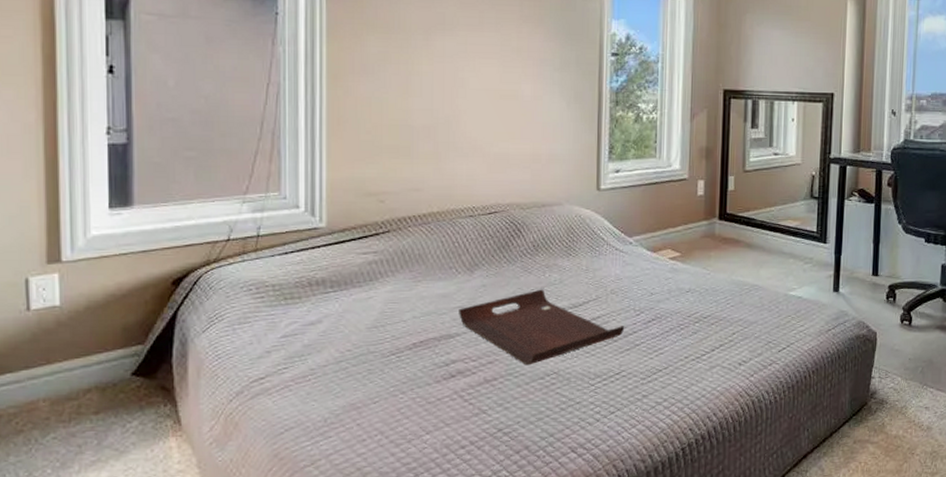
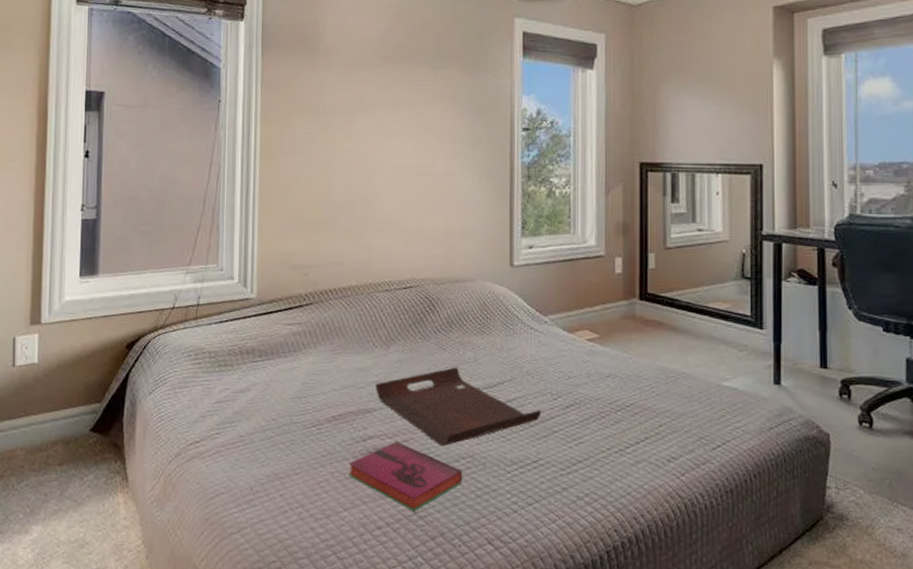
hardback book: none [431,363,548,428] -> present [349,440,463,511]

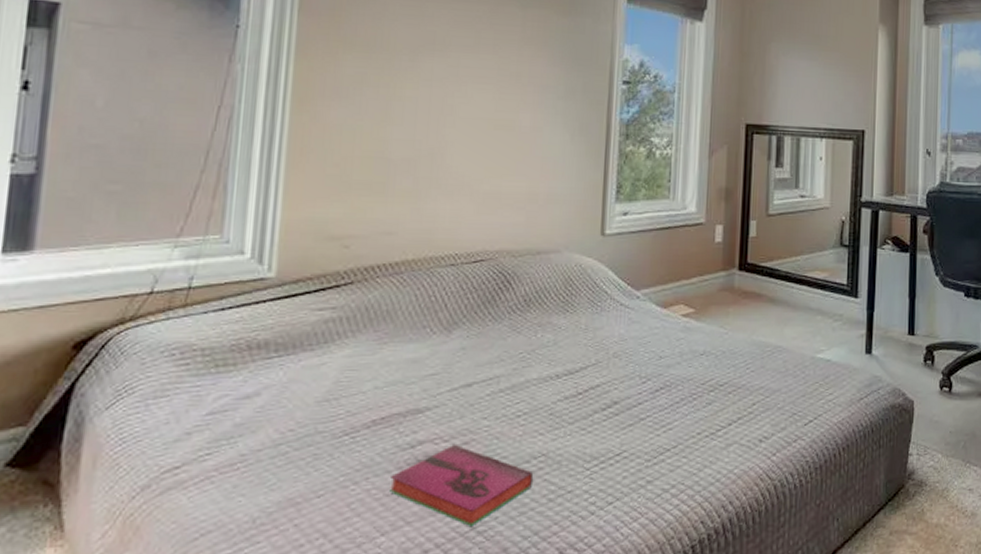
serving tray: present [376,367,542,446] -> none [431,352,629,446]

